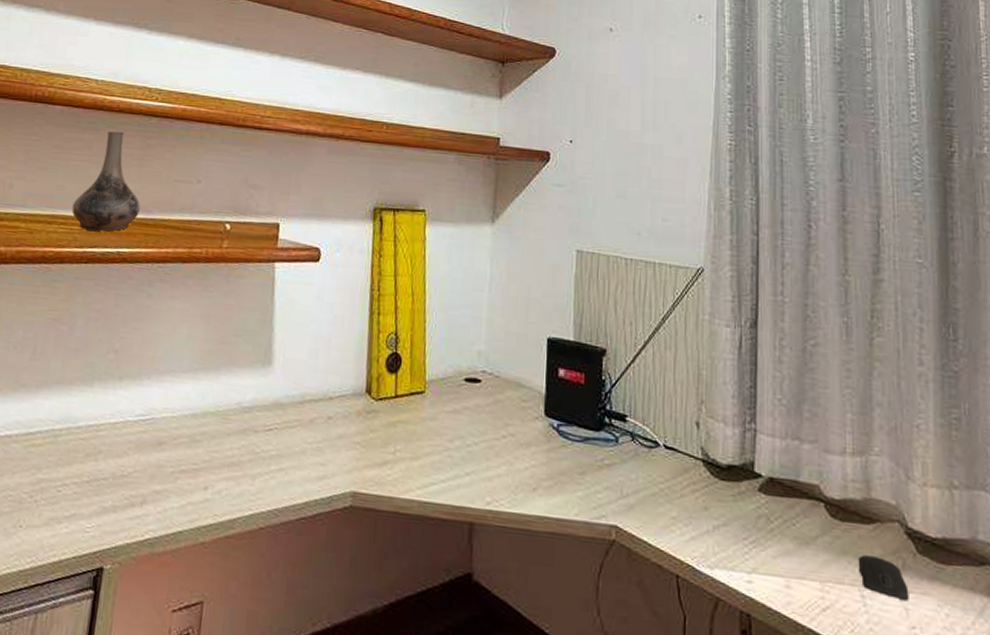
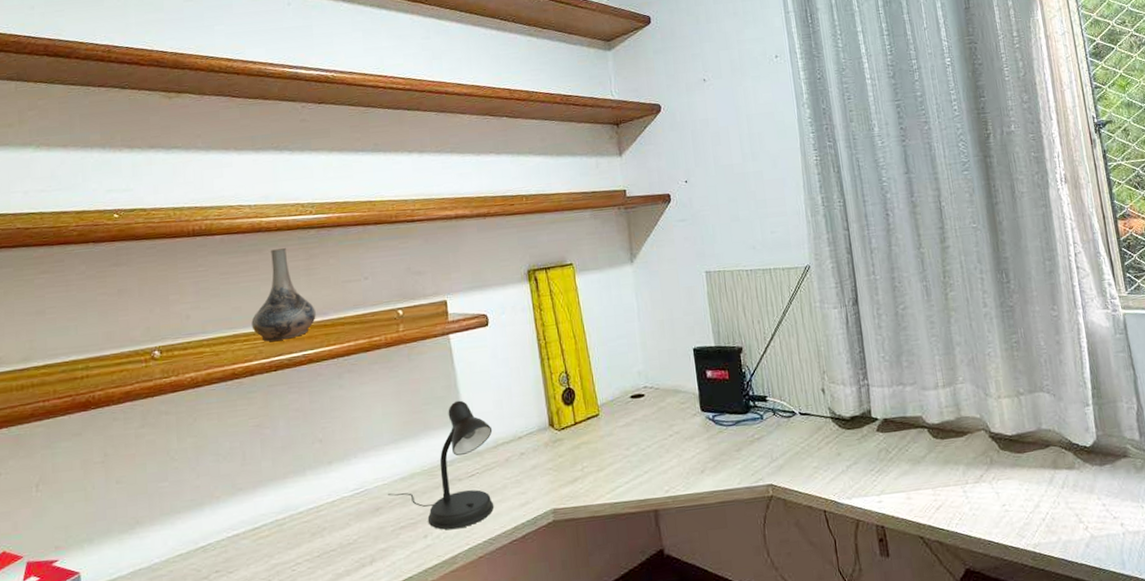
desk lamp: none [175,339,302,489] -> present [388,400,495,530]
computer mouse: present [858,555,909,601] -> none [957,459,998,488]

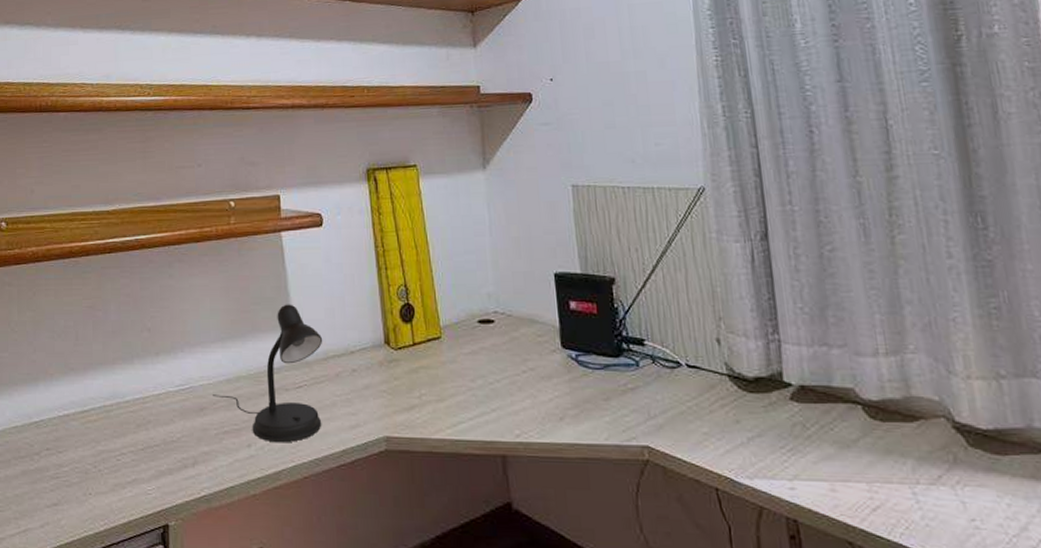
decorative vase: present [251,248,316,342] -> none [89,129,150,222]

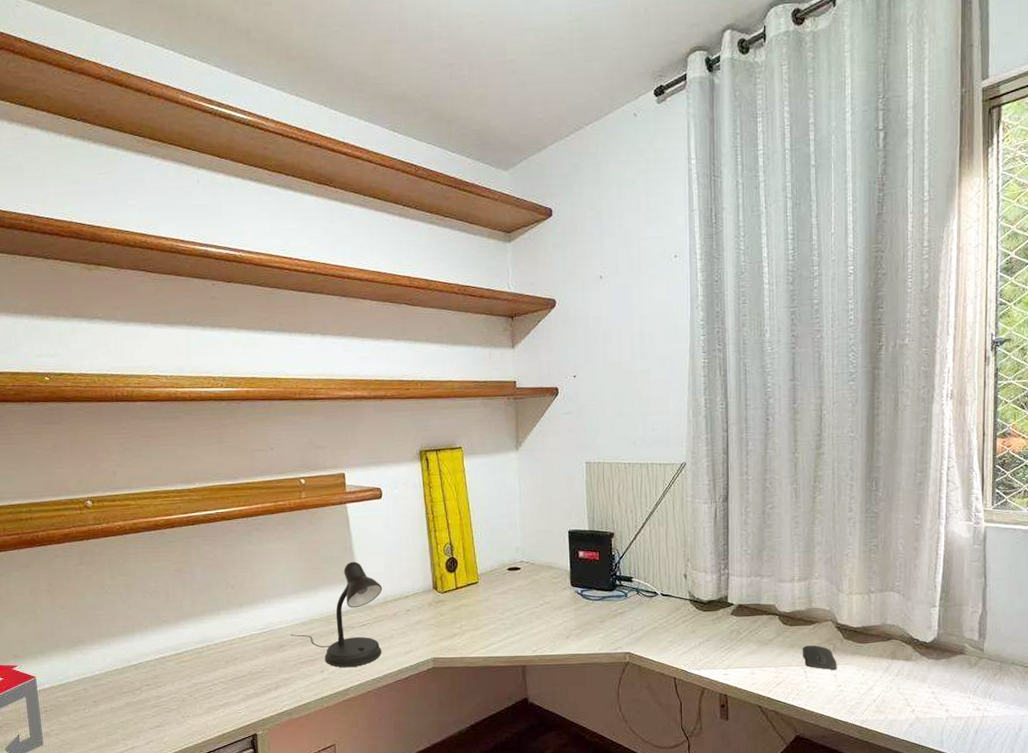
computer mouse: none [904,453,965,495] -> present [802,645,837,671]

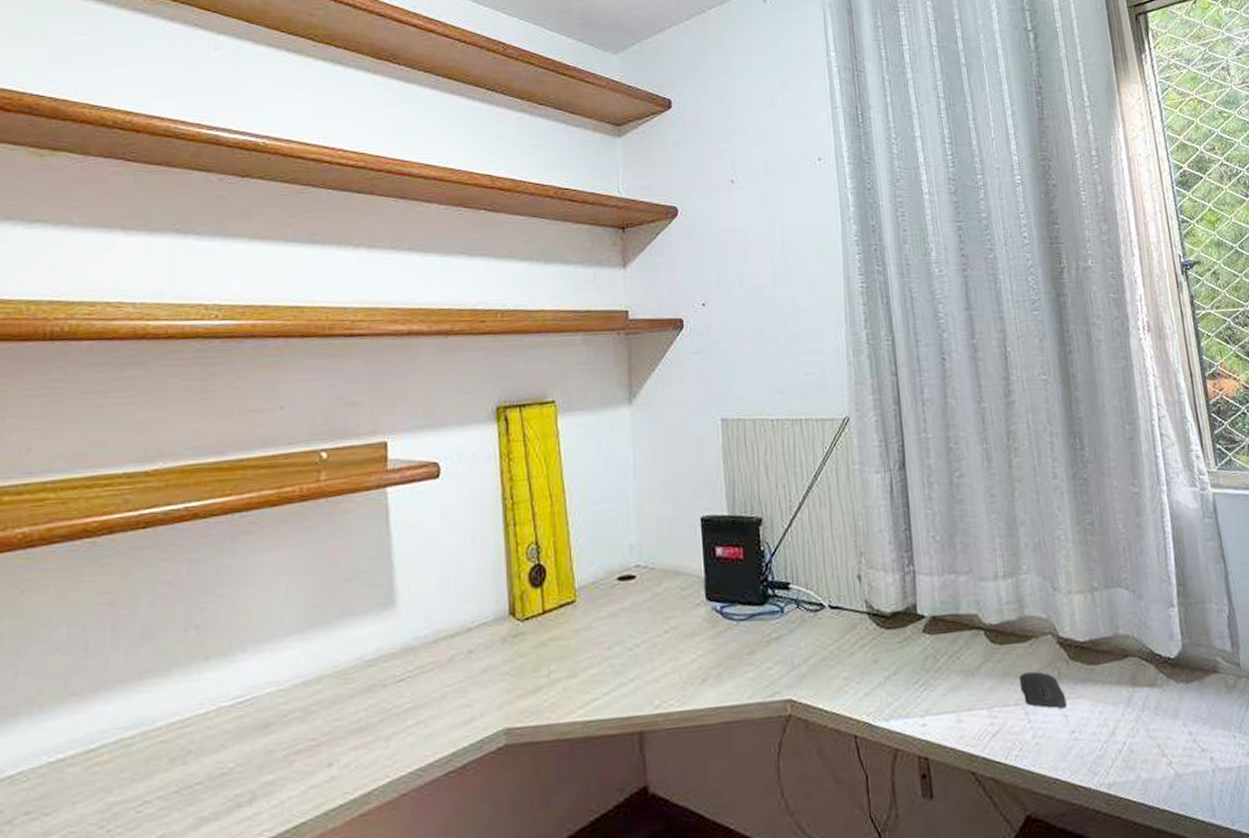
desk lamp: present [291,561,383,668] -> none [283,576,434,756]

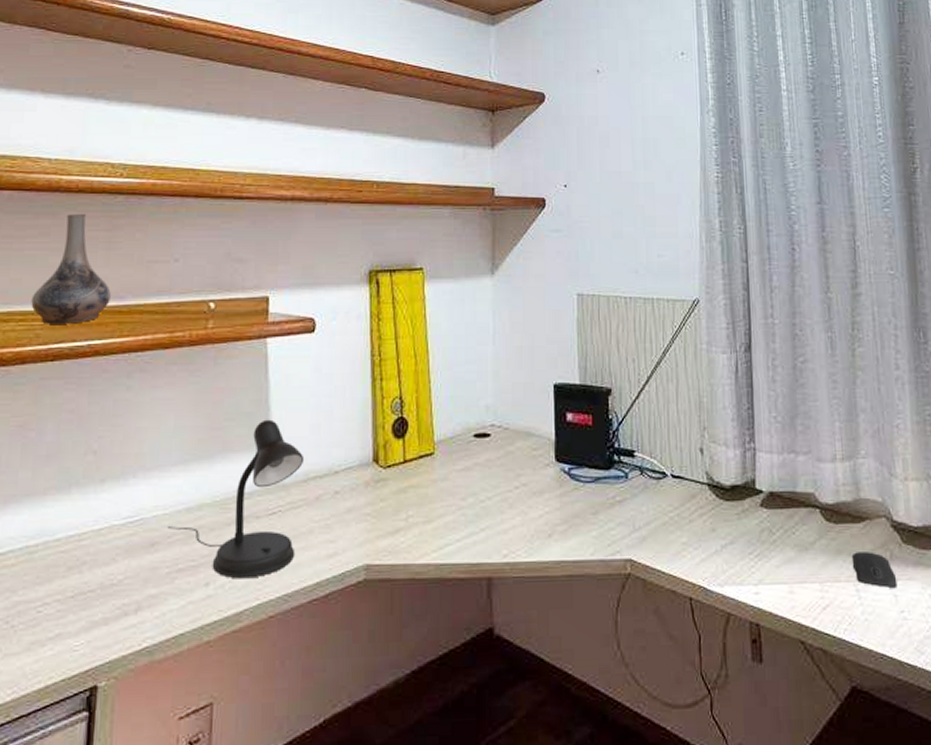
decorative vase: none [117,363,209,488] -> present [31,214,111,324]
desk lamp: none [283,576,434,756] -> present [168,419,305,579]

